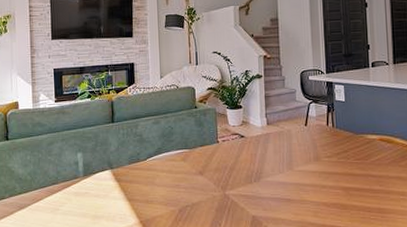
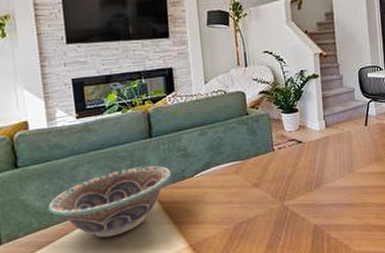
decorative bowl: none [28,147,128,206] -> present [48,165,172,238]

